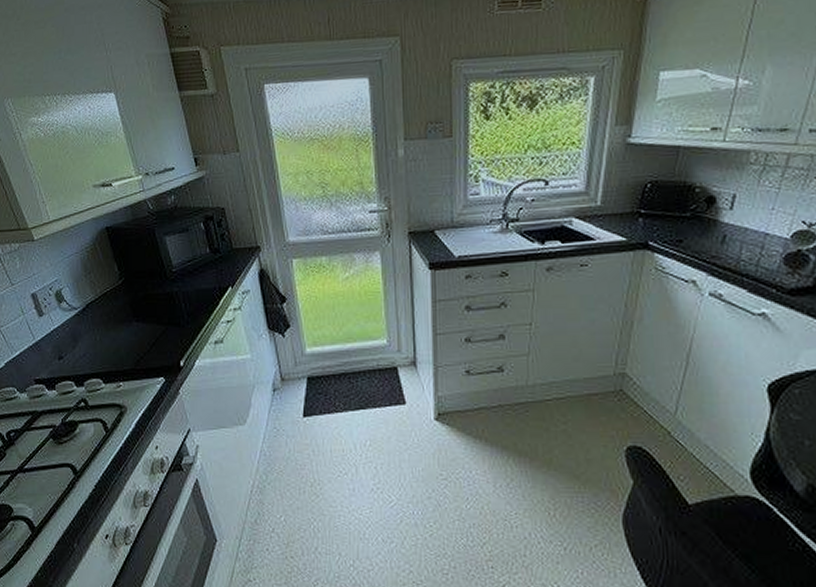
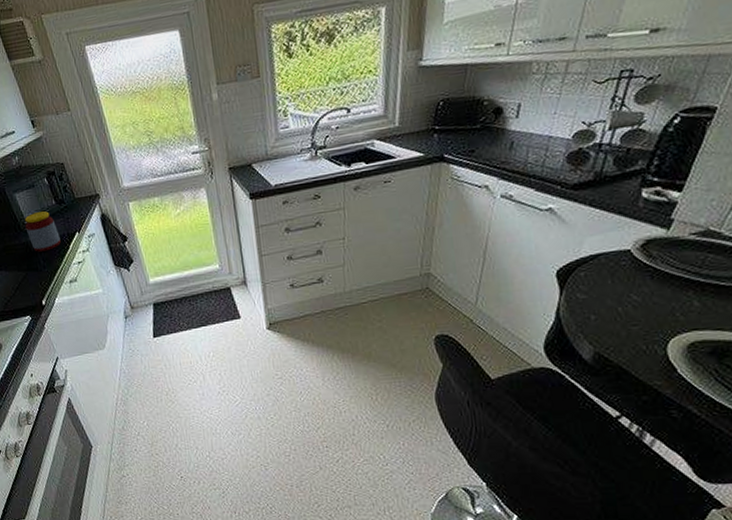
jar: none [172,260,210,305] -> present [24,211,61,252]

